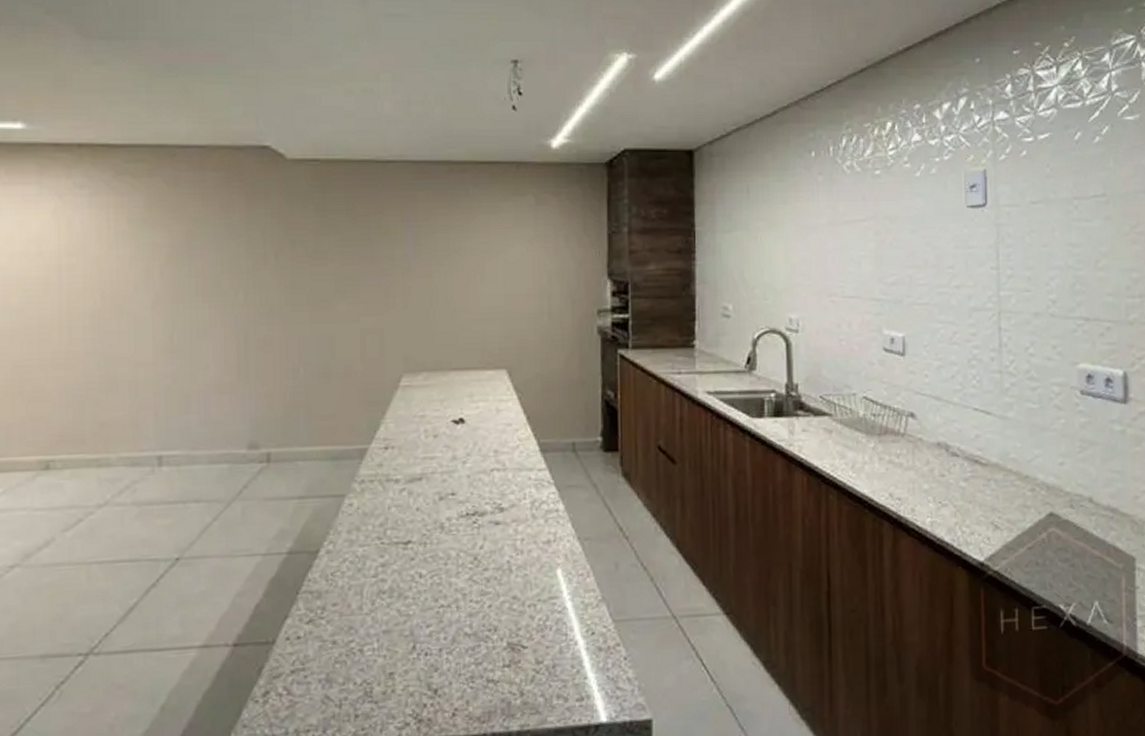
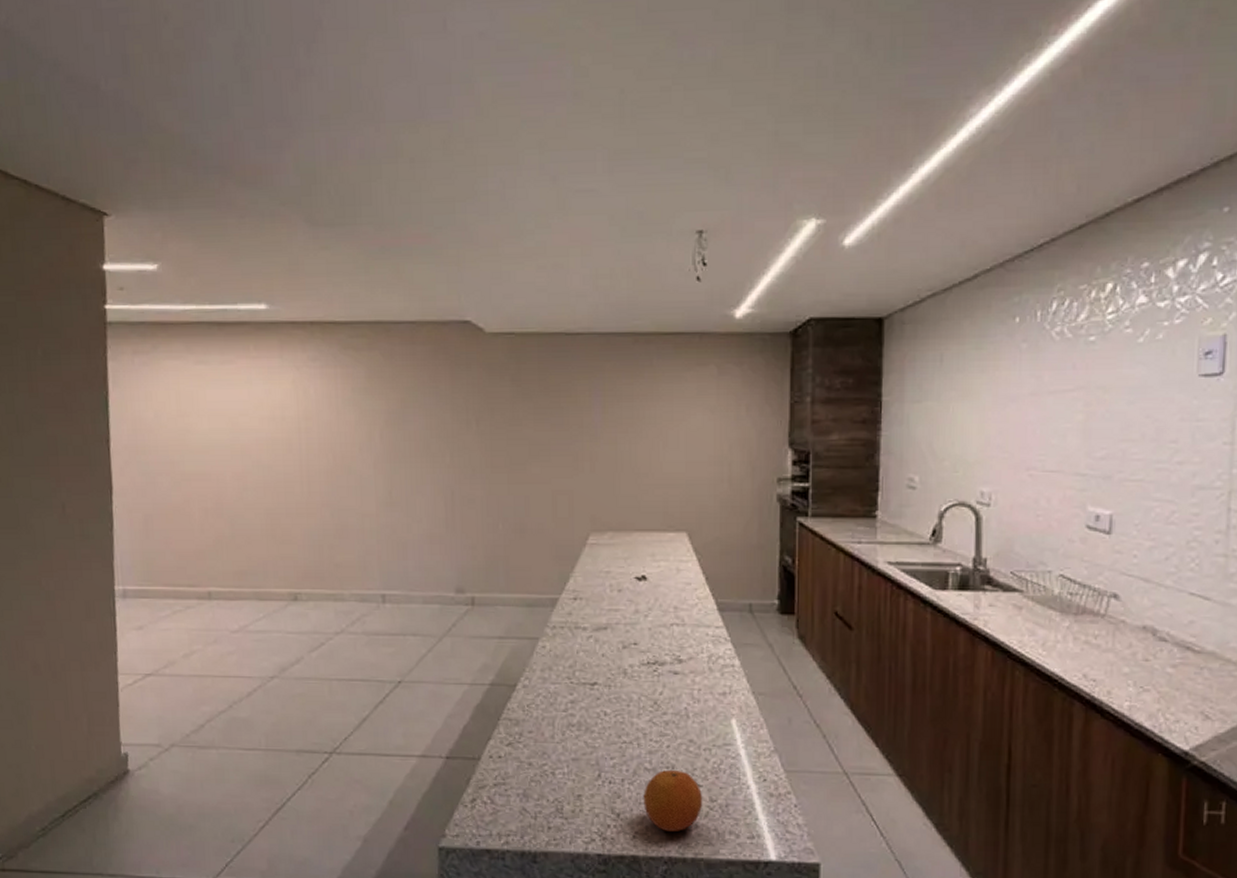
fruit: none [463,632,529,704] -> present [643,770,703,832]

